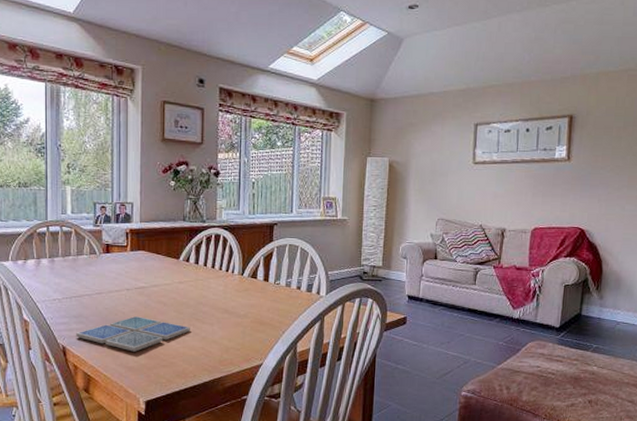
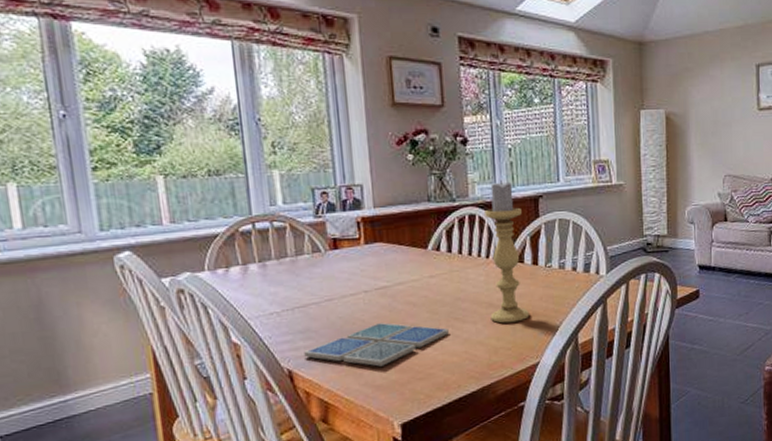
candle holder: none [225,208,259,328] -> present [485,180,530,324]

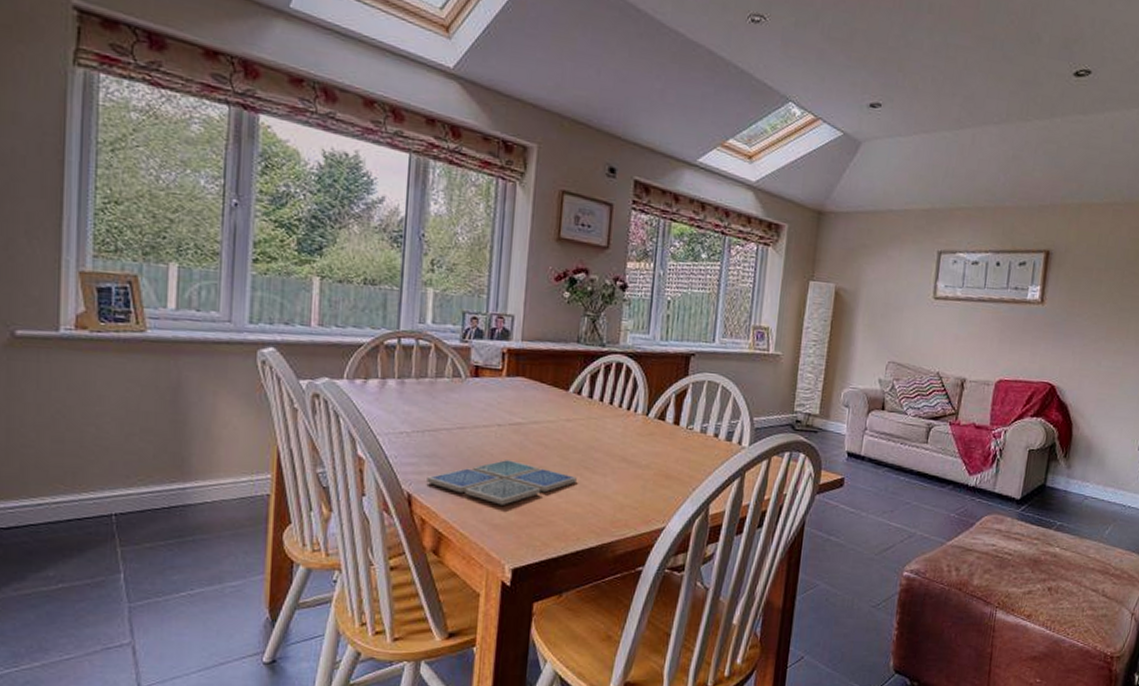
candle holder: present [485,180,530,324] -> none [621,332,671,482]

